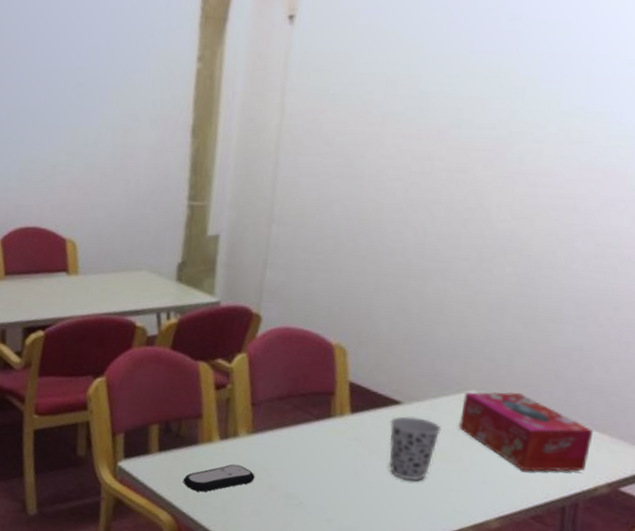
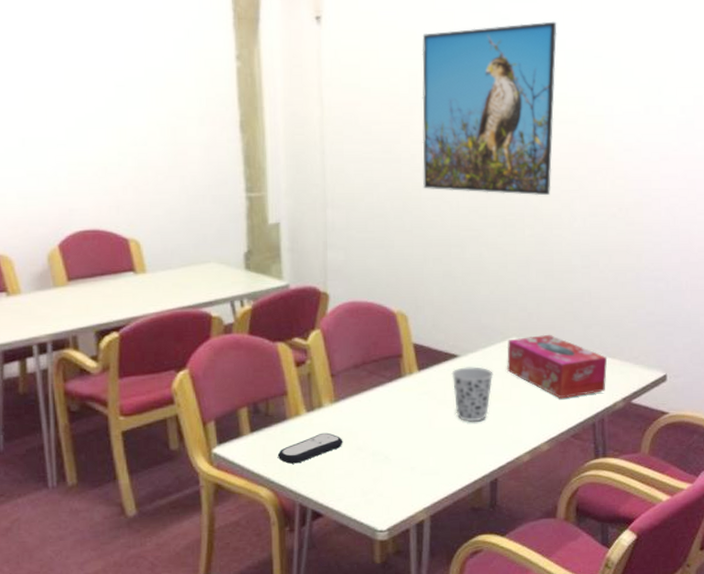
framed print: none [386,21,584,229] -> present [422,21,557,196]

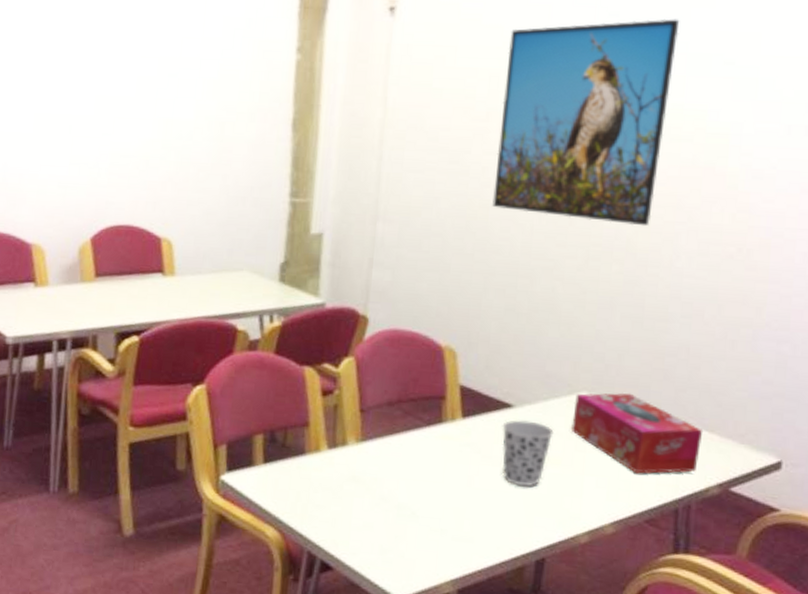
remote control: present [277,432,343,464] -> none [289,474,366,505]

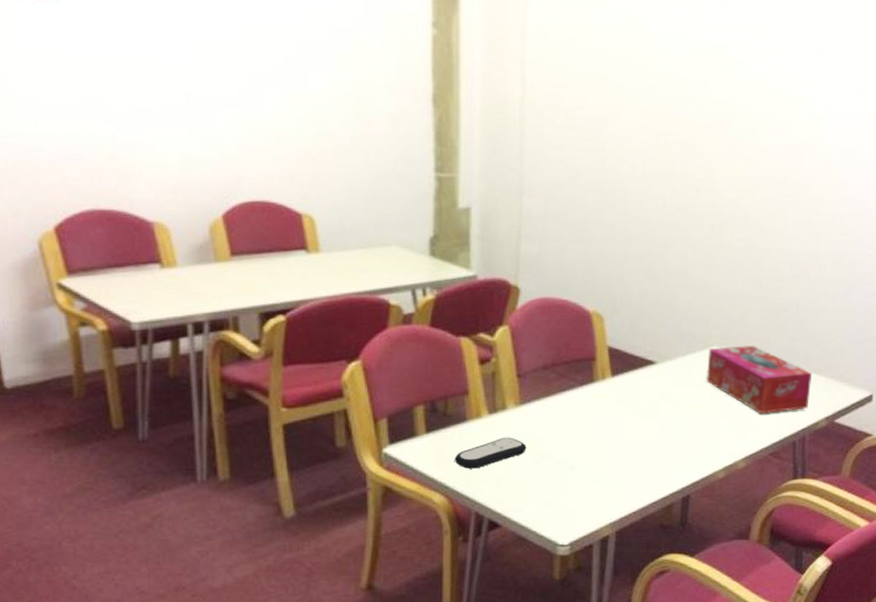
remote control: none [289,474,366,505] -> present [454,437,527,469]
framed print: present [492,18,680,227] -> none [628,12,780,199]
cup: present [502,420,555,488] -> none [647,375,693,434]

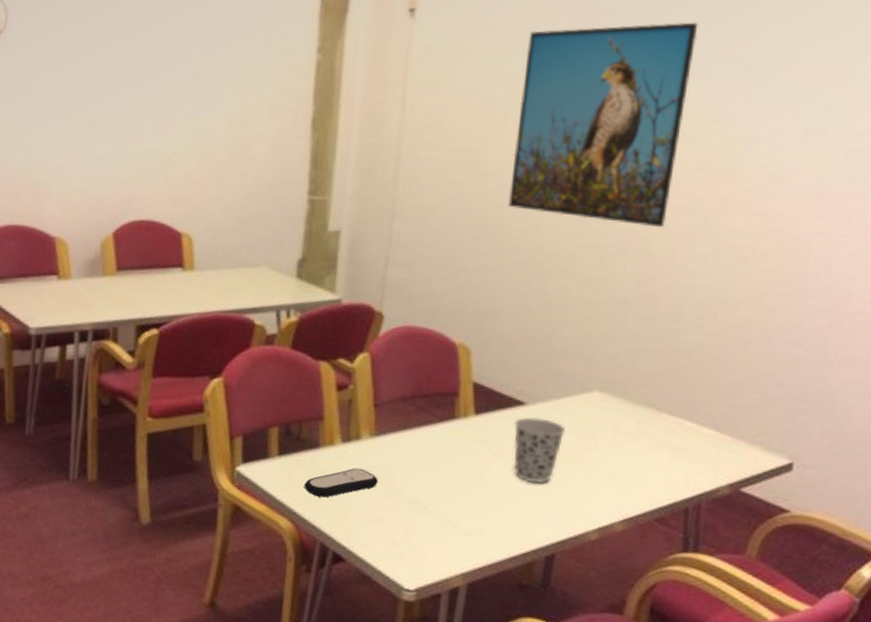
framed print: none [628,12,780,199] -> present [508,22,699,228]
cup: none [647,375,693,434] -> present [514,417,567,484]
tissue box: present [705,345,813,414] -> none [582,392,715,473]

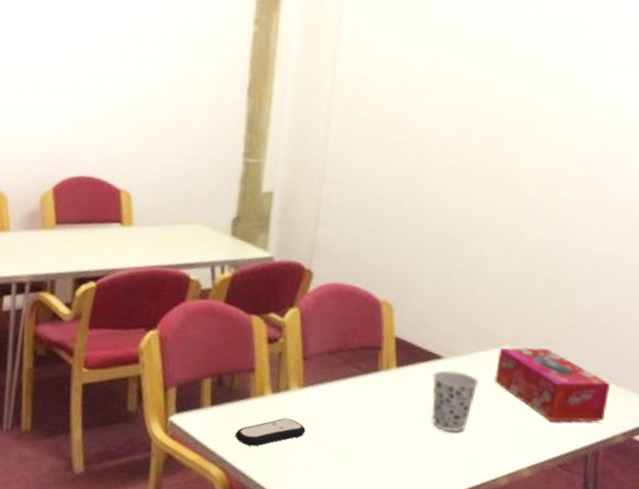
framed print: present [508,22,699,228] -> none [429,13,597,198]
tissue box: none [582,392,715,473] -> present [494,347,611,422]

